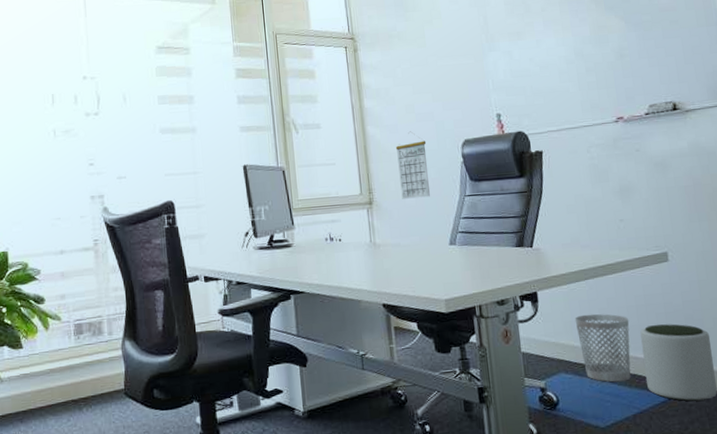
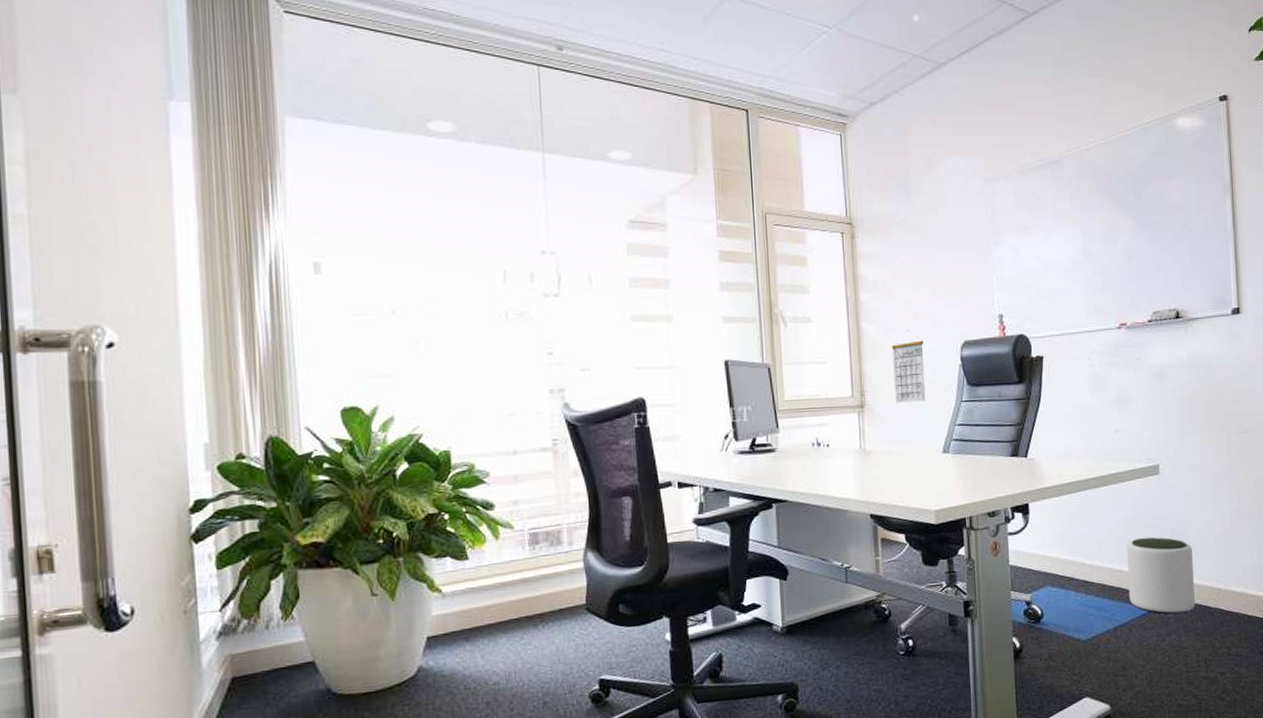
wastebasket: present [574,314,631,382] -> none [1064,526,1117,596]

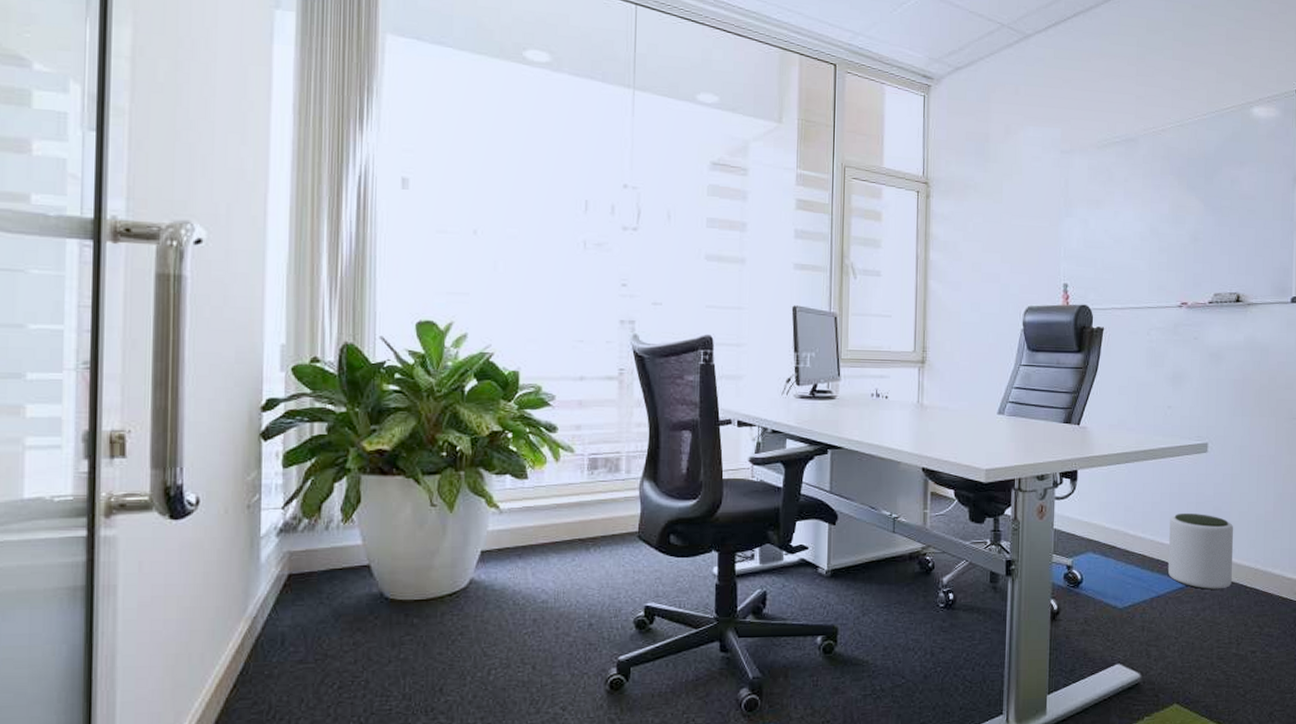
calendar: present [891,329,925,403] -> none [956,291,989,362]

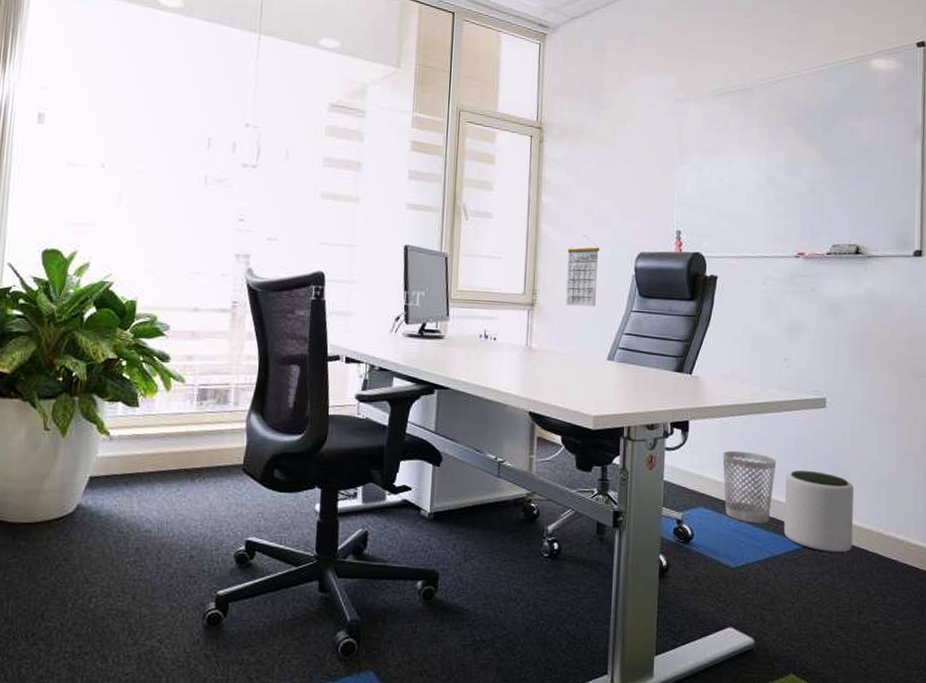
calendar: none [956,291,989,362] -> present [566,235,600,307]
wastebasket: none [1110,497,1161,566] -> present [722,450,777,524]

